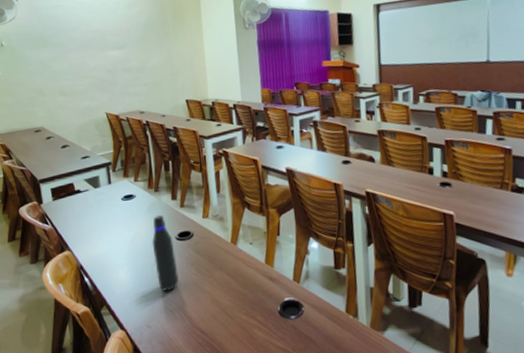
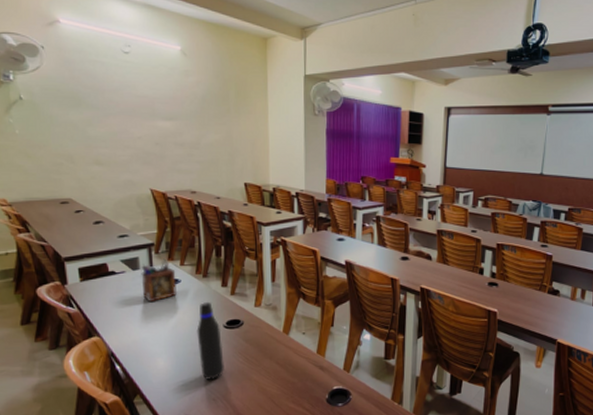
desk organizer: none [102,176,134,218] -> present [141,258,178,303]

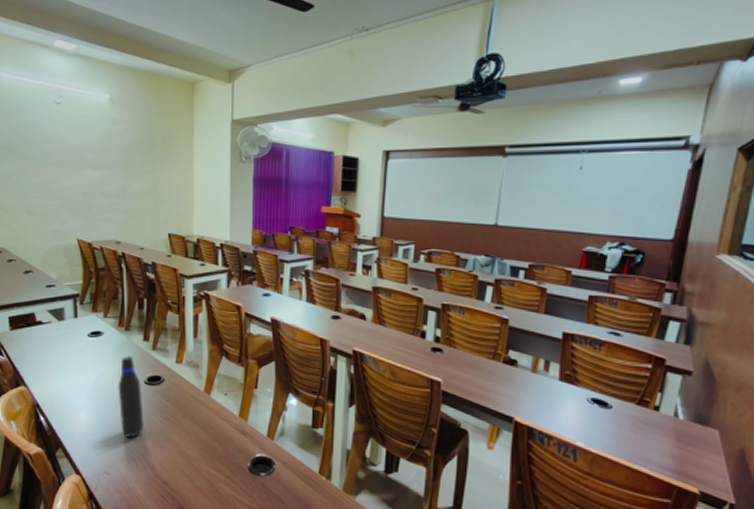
desk organizer: present [141,258,178,303] -> none [66,310,101,354]

